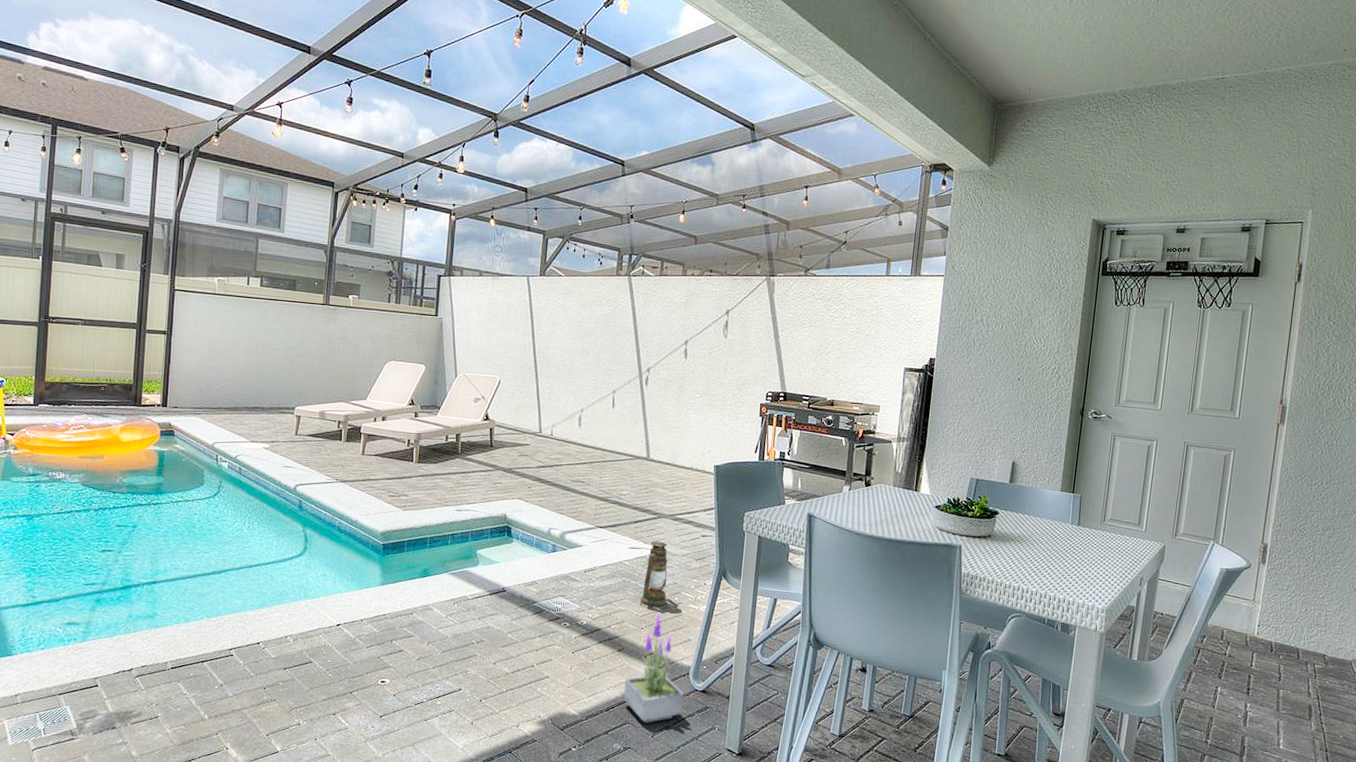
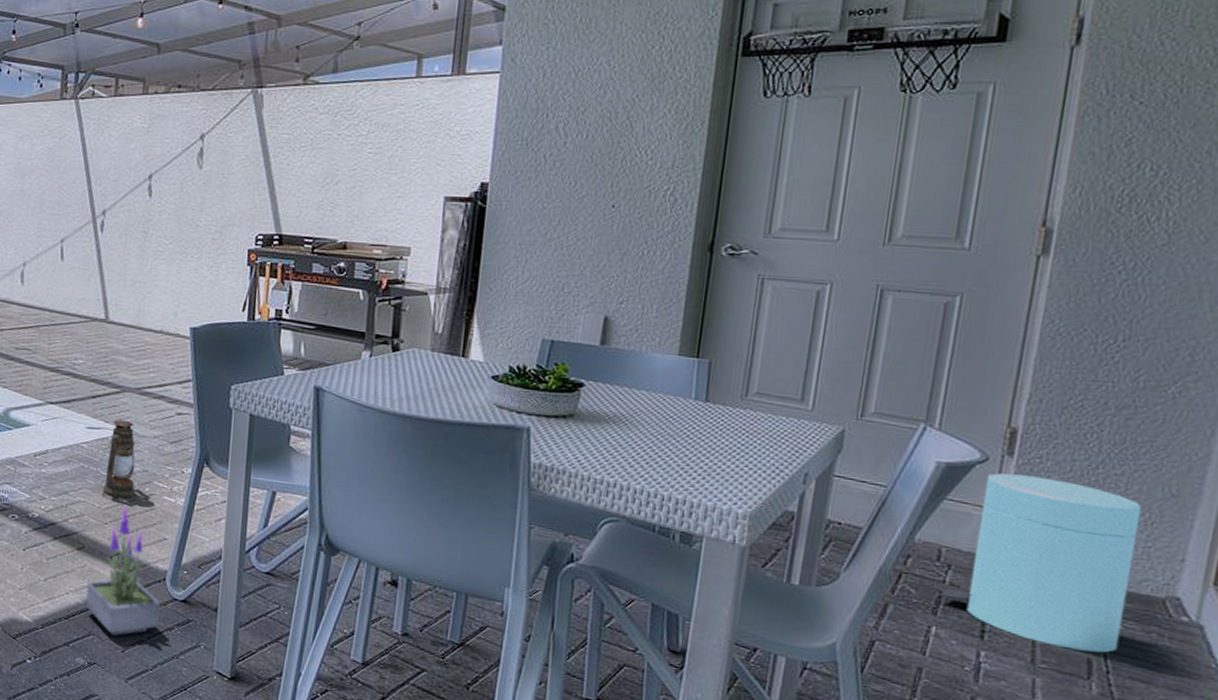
trash can: none [1223,576,1338,701] -> present [940,473,1143,653]

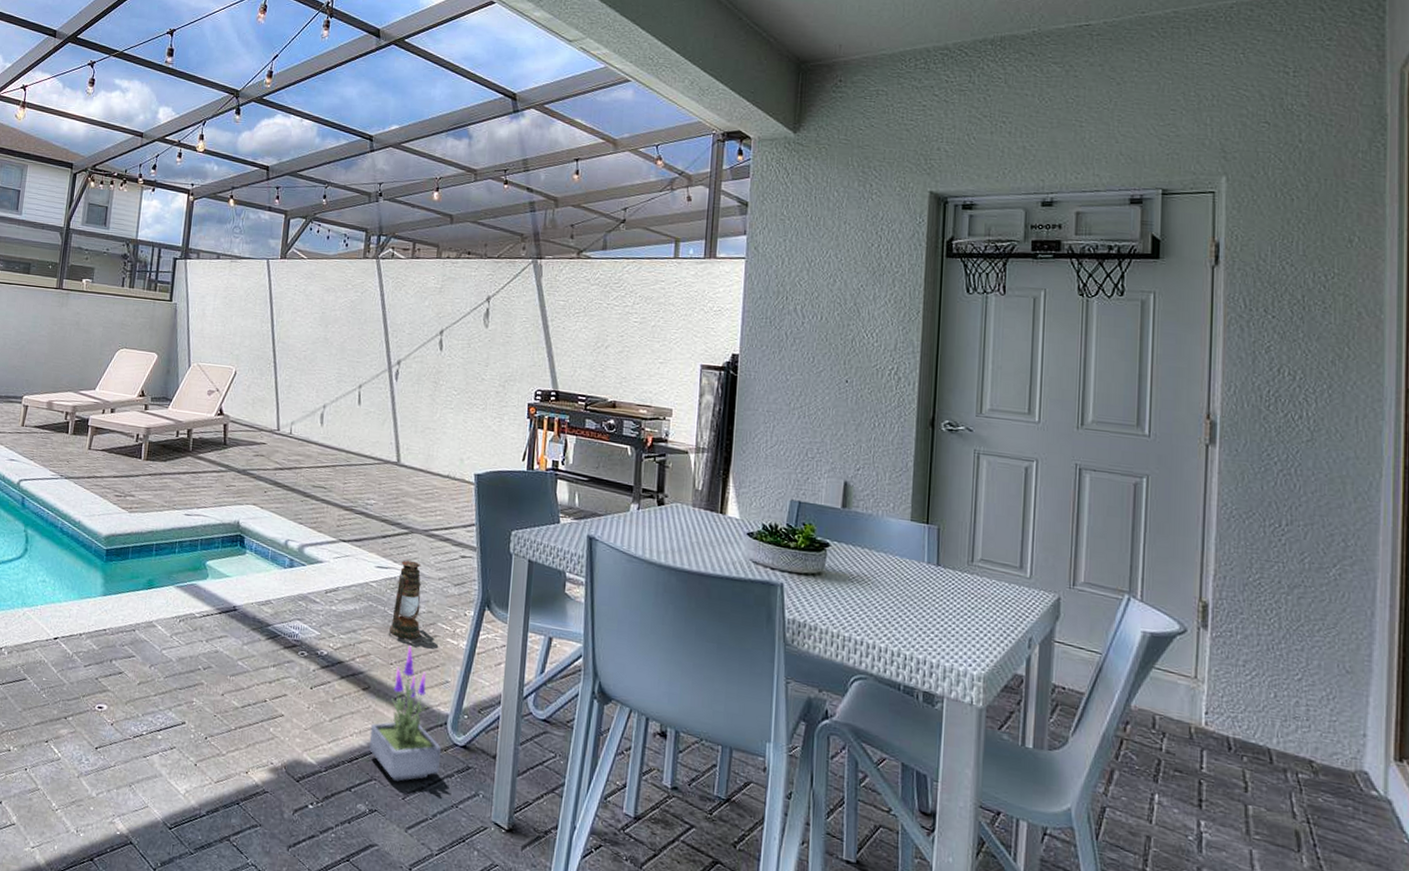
trash can: present [940,473,1143,653] -> none [1159,644,1323,826]

